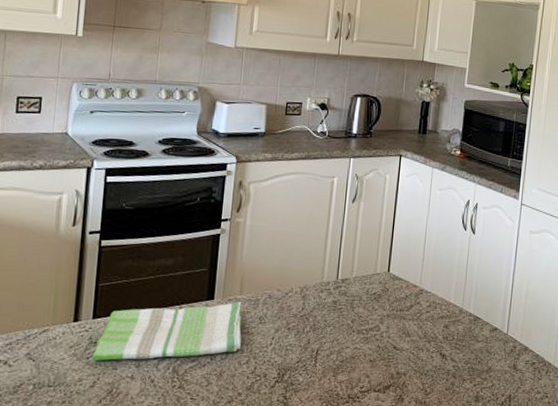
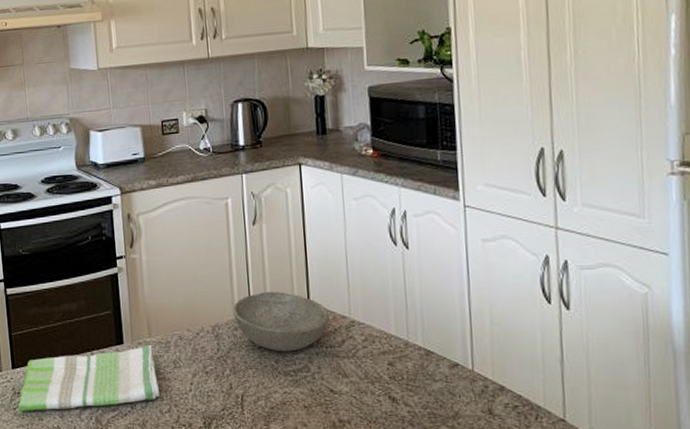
soup bowl: none [322,261,404,313] -> present [232,292,330,352]

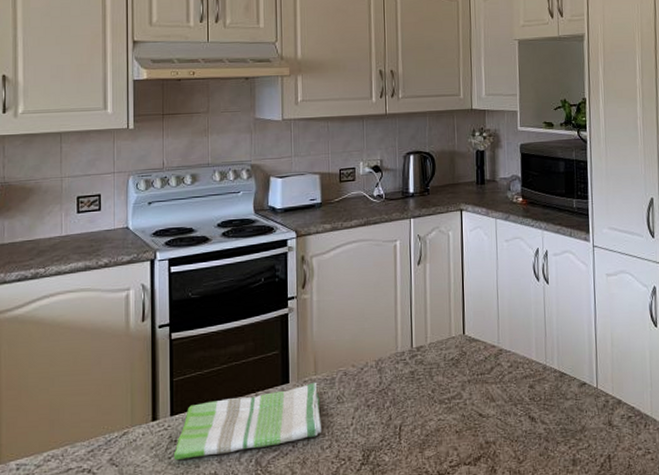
soup bowl: present [232,292,330,352] -> none [395,325,481,382]

